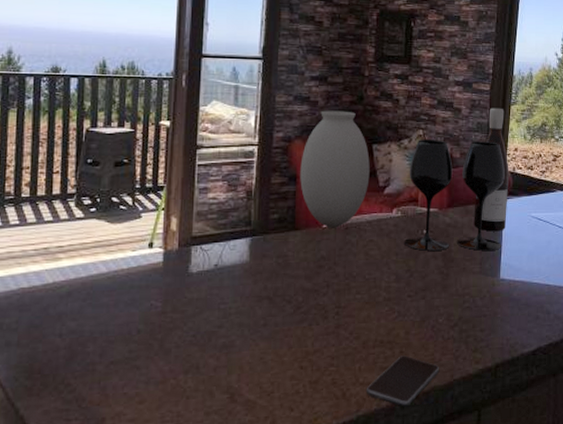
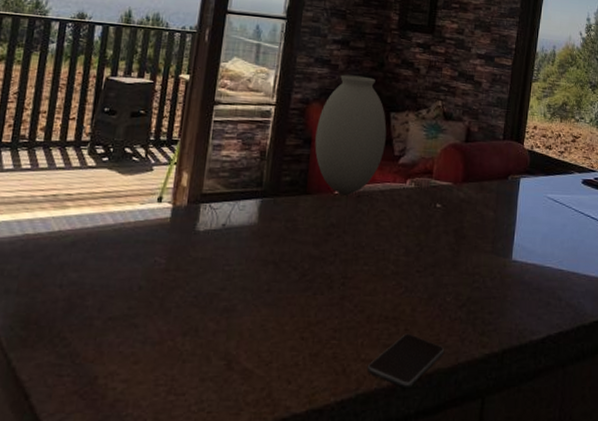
wine glass: present [403,140,505,251] -> none [415,110,523,230]
bottle: present [474,107,509,232] -> none [488,83,527,211]

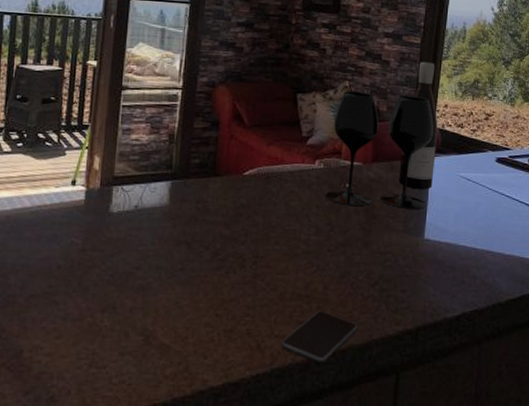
vase: present [314,74,387,195] -> none [222,57,294,177]
wine glass: none [415,110,523,230] -> present [325,91,433,209]
bottle: none [488,83,527,211] -> present [399,61,438,190]

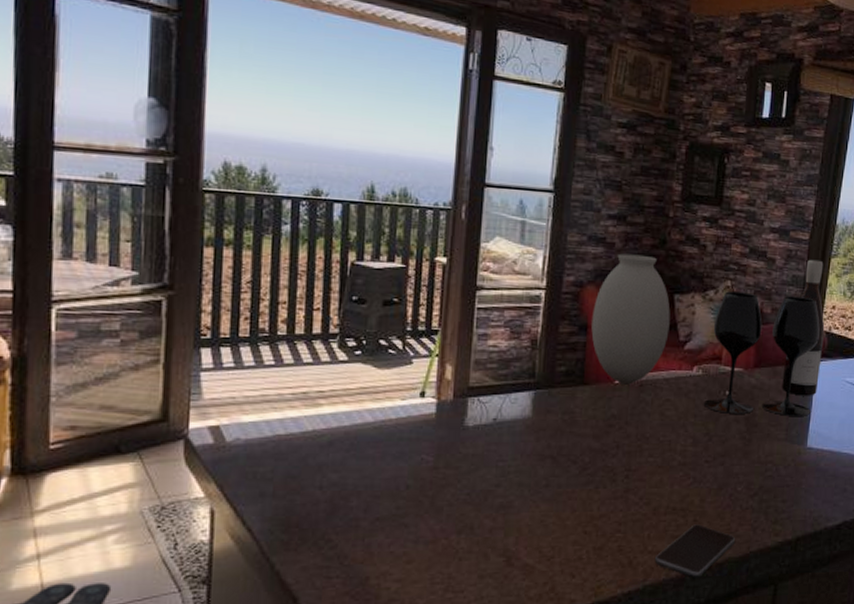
vase: none [222,57,294,177] -> present [591,253,671,385]

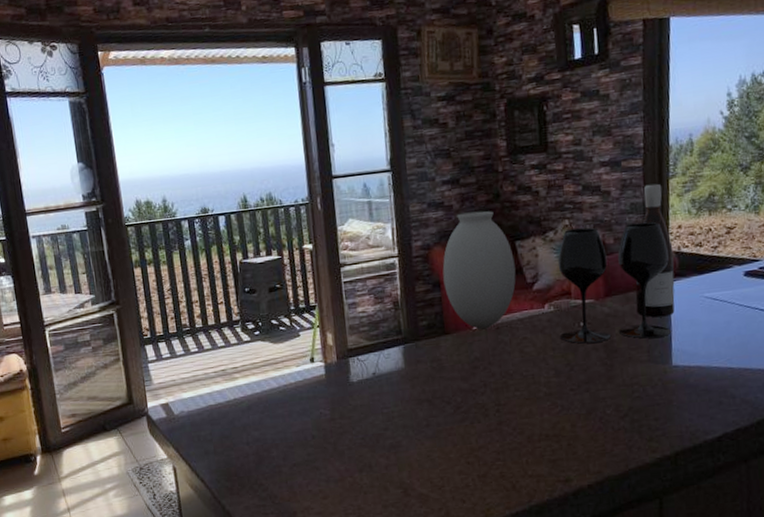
mobile phone: present [654,524,736,578] -> none [535,447,613,497]

